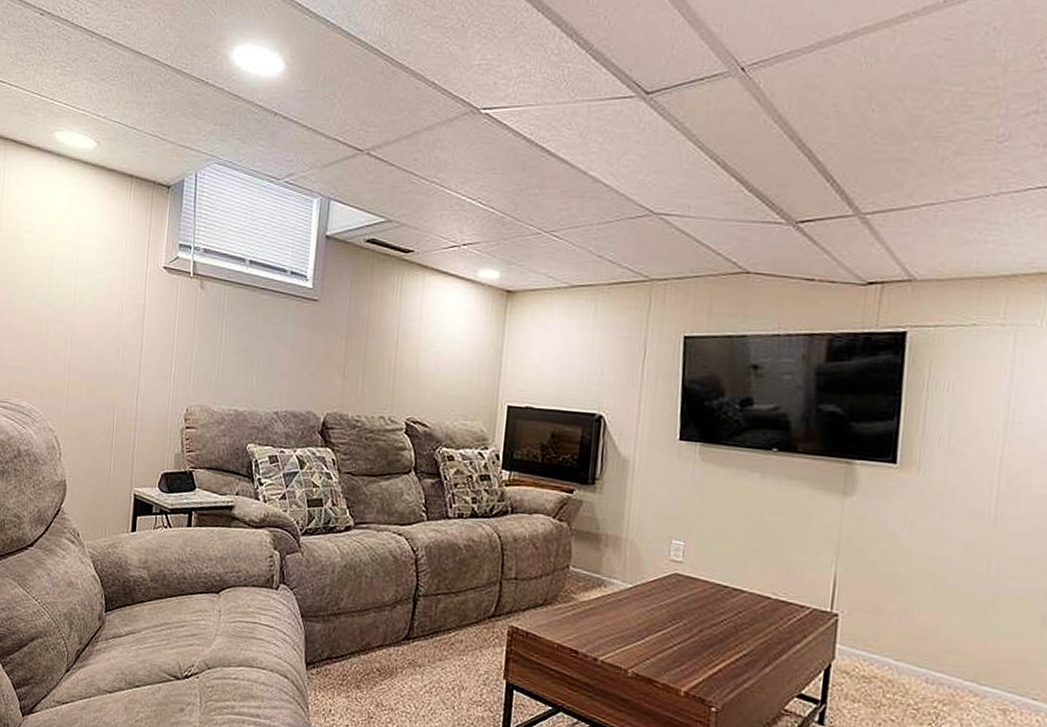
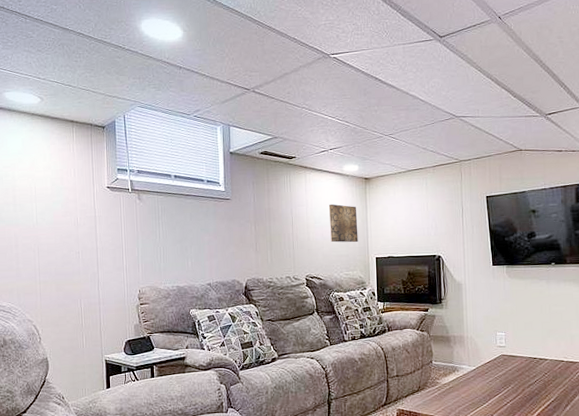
wall art: none [447,322,489,381] -> present [328,204,358,243]

